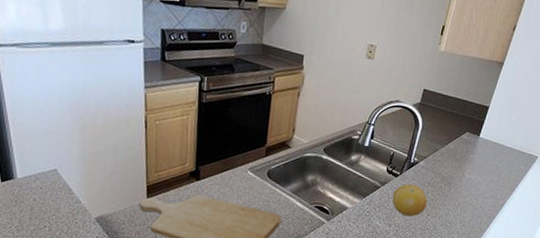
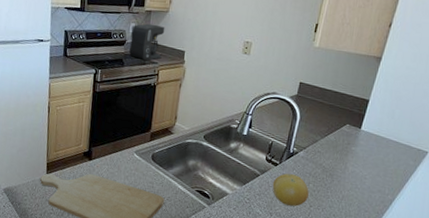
coffee maker: none [240,22,282,66] -> present [129,23,165,61]

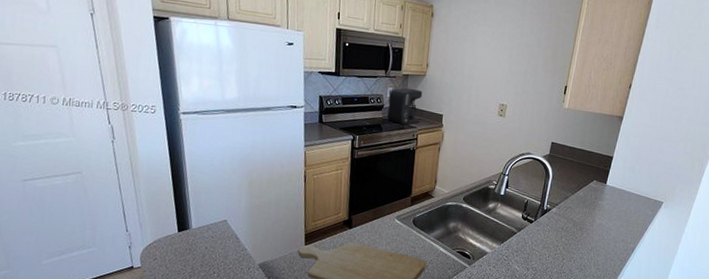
fruit: present [272,173,309,206] -> none [528,230,562,260]

